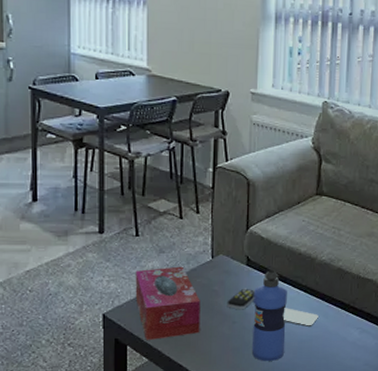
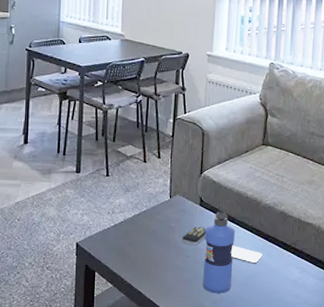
tissue box: present [135,266,200,340] -> none [104,204,159,268]

